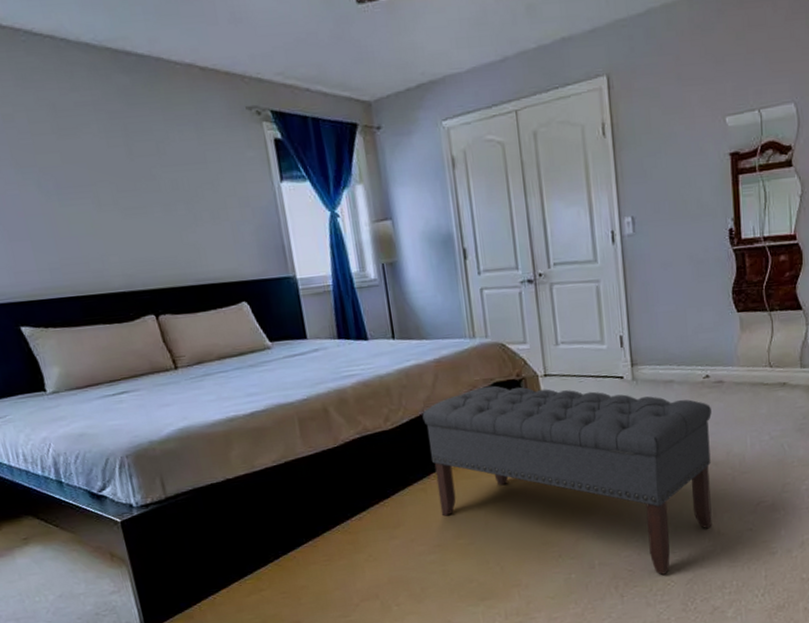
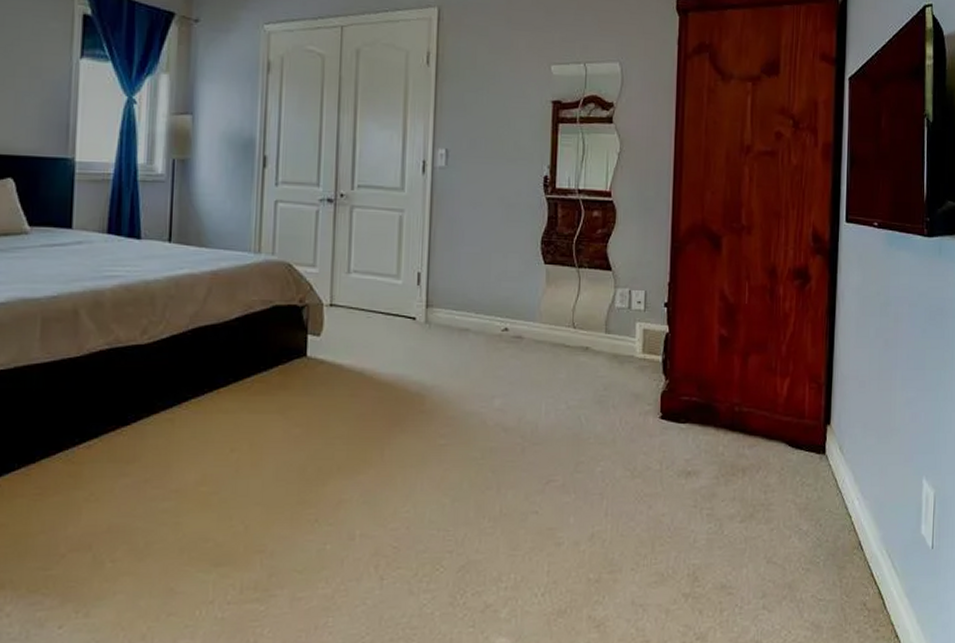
bench: present [422,385,712,575] -> none [185,309,507,557]

